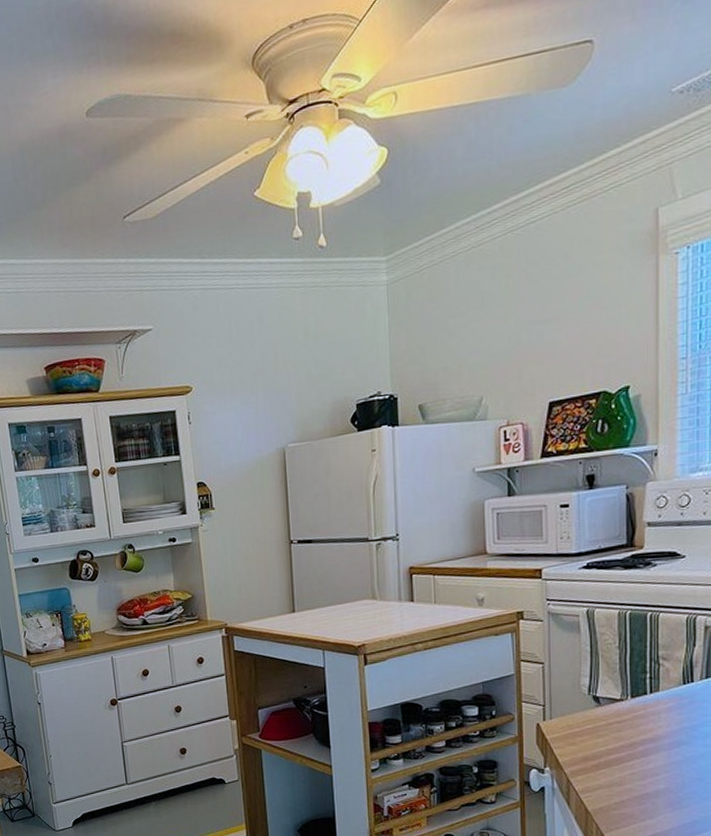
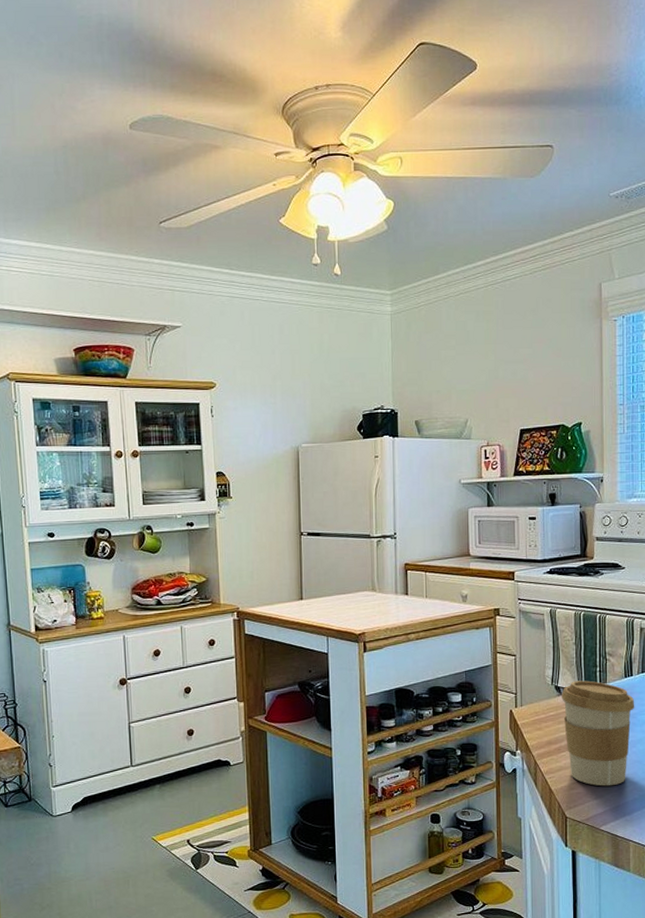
coffee cup: none [601,689,696,807] -> present [562,680,635,787]

